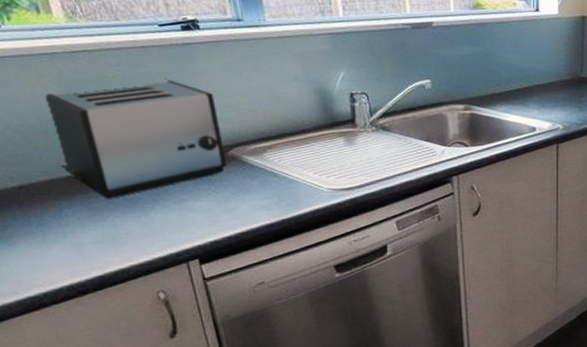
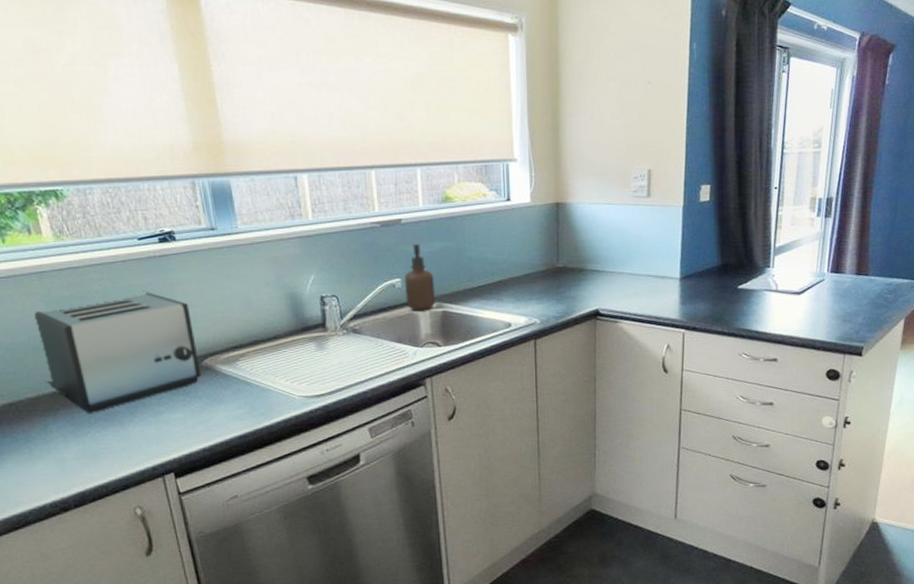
soap dispenser: none [433,47,464,111] -> present [404,243,436,310]

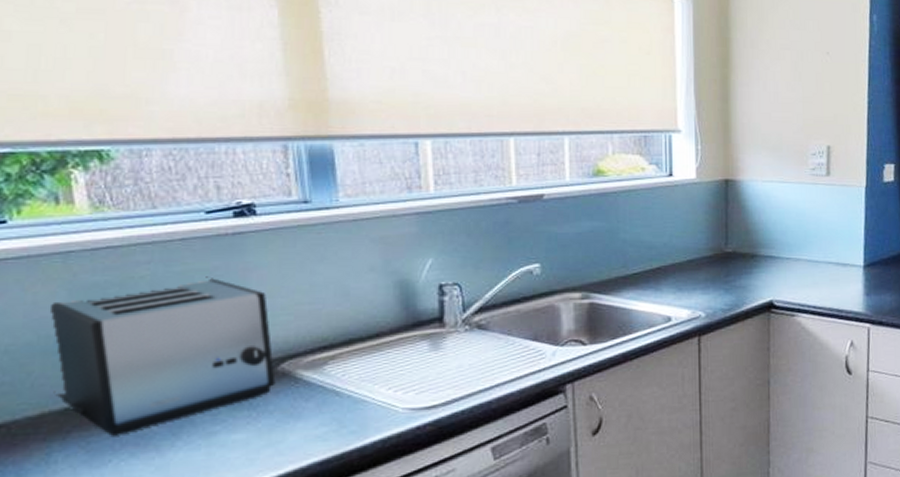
soap dispenser: present [404,243,436,310] -> none [544,223,582,302]

